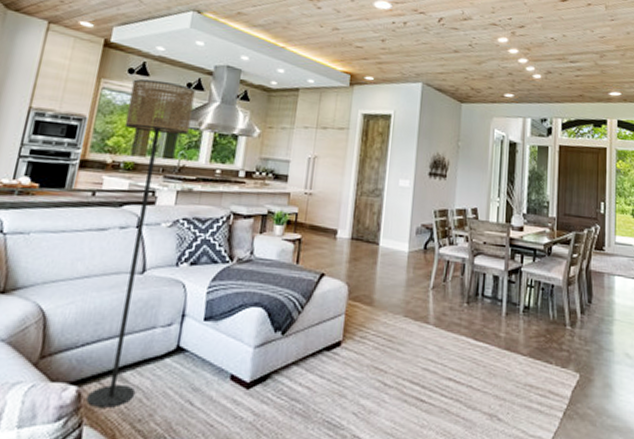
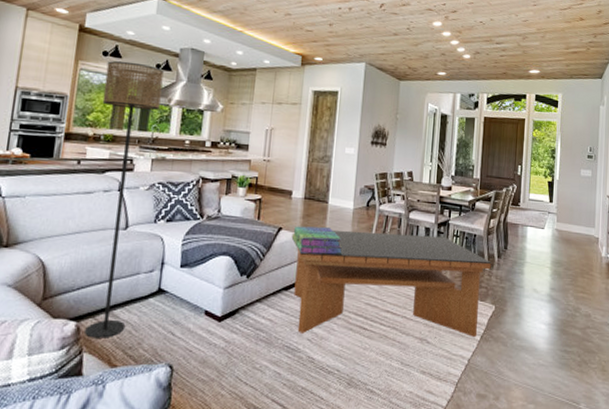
stack of books: none [335,271,396,308] -> present [291,226,343,255]
coffee table: none [337,278,573,415] -> present [294,231,491,338]

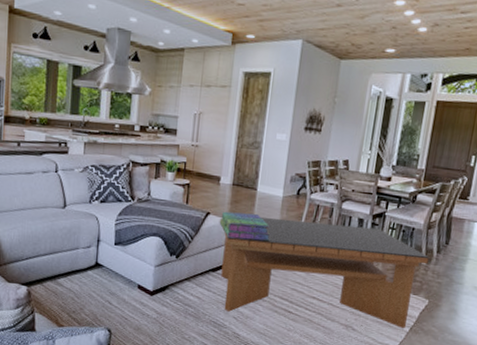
floor lamp: present [85,60,164,338] -> none [35,43,92,302]

